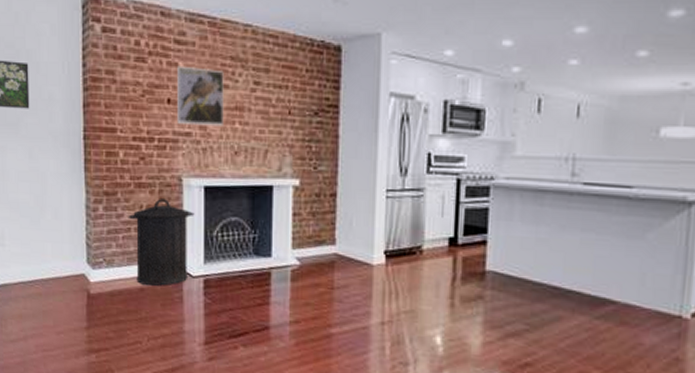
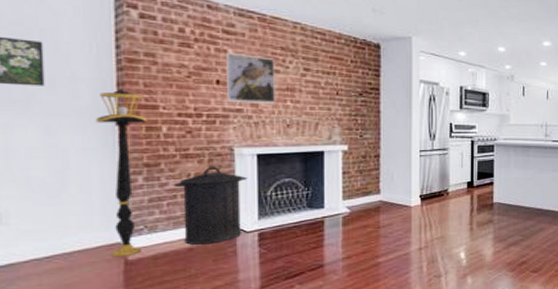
floor lamp: none [66,110,108,290] -> present [96,89,148,258]

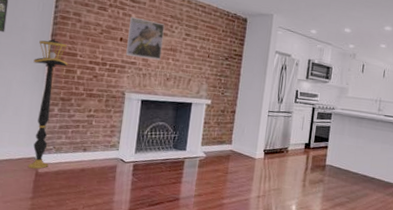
trash can: present [173,167,248,245] -> none [78,106,132,168]

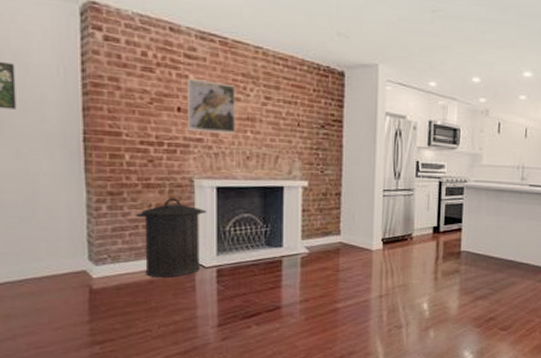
floor lamp: present [27,38,68,169] -> none [63,114,111,285]
trash can: none [78,106,132,168] -> present [135,198,207,278]

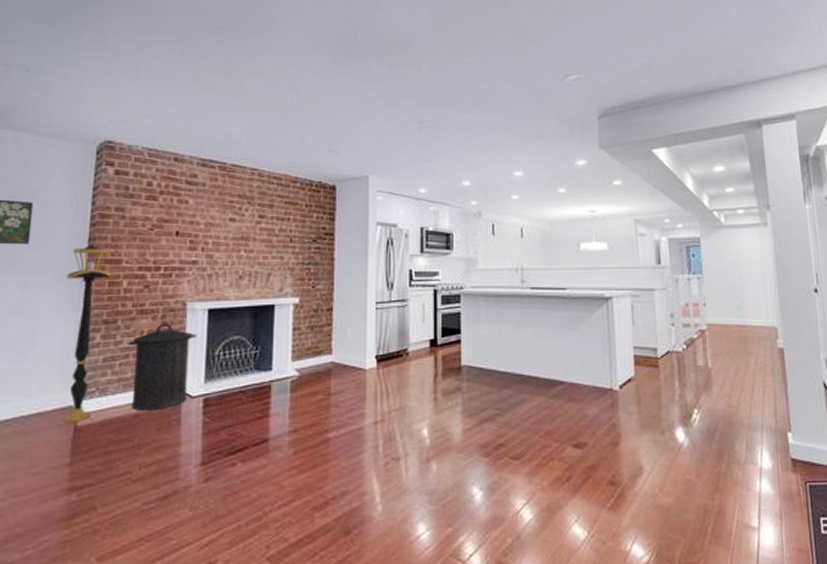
floor lamp: none [63,114,111,285] -> present [63,244,111,423]
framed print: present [188,78,235,135] -> none [184,203,232,255]

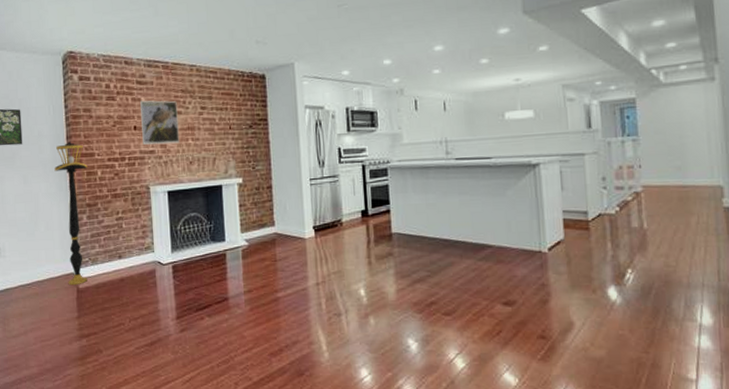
trash can: present [127,323,197,410] -> none [107,204,161,276]
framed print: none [184,203,232,255] -> present [140,100,180,145]

